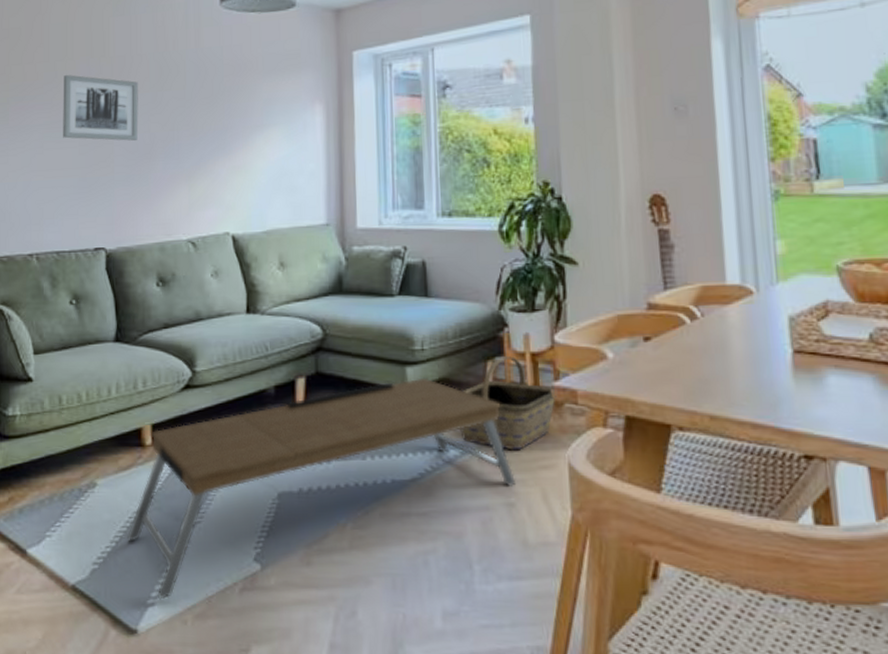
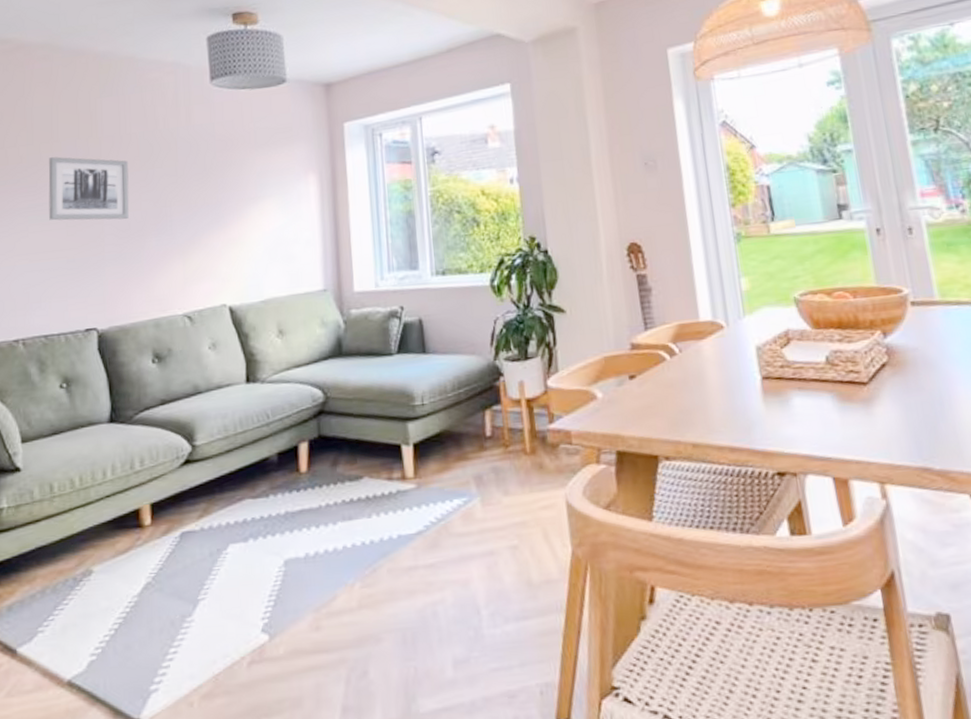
coffee table: present [126,377,517,600] -> none [126,431,519,684]
basket: present [460,356,556,451] -> none [462,404,552,494]

